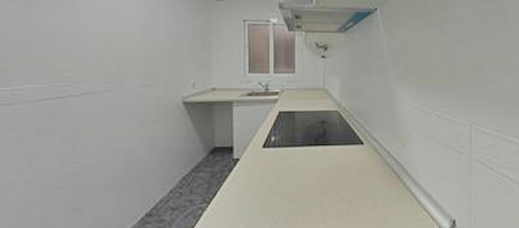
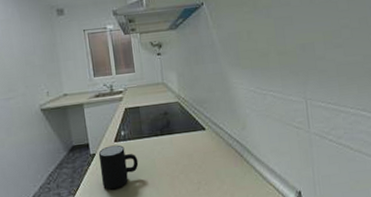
mug: none [242,151,287,201] -> present [98,145,139,190]

